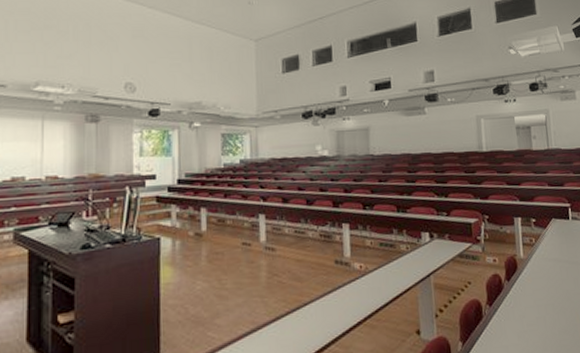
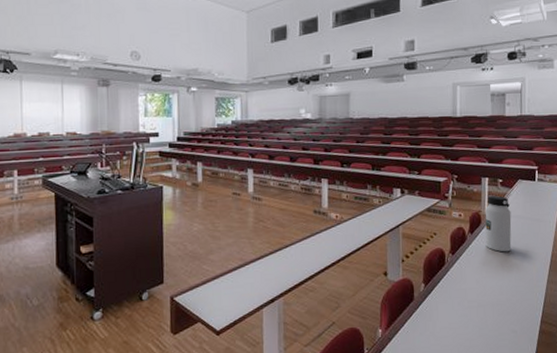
water bottle: none [520,236,552,301] -> present [485,195,512,252]

